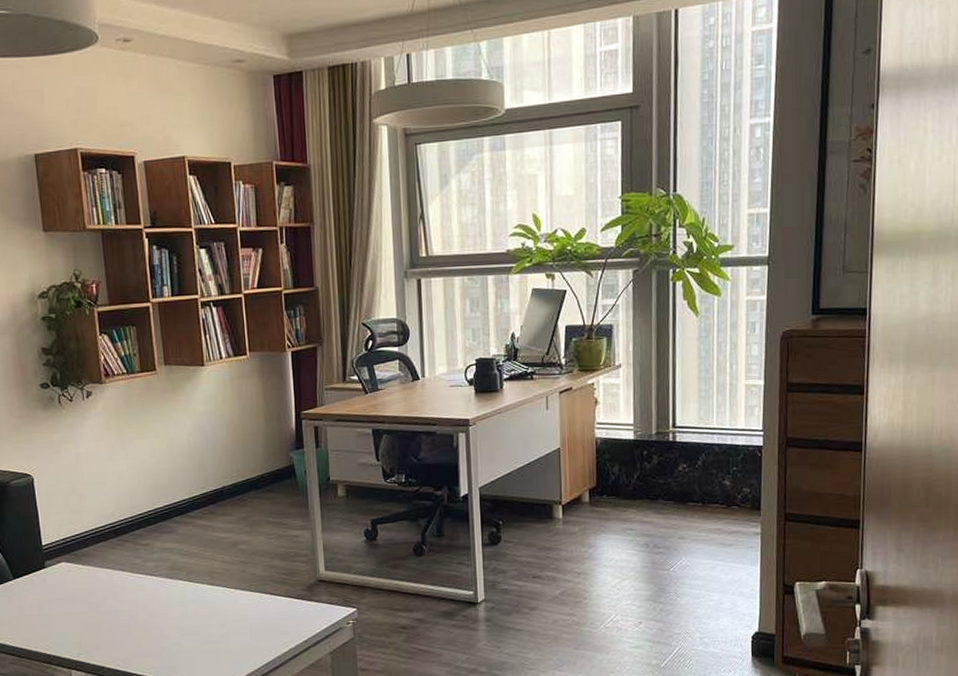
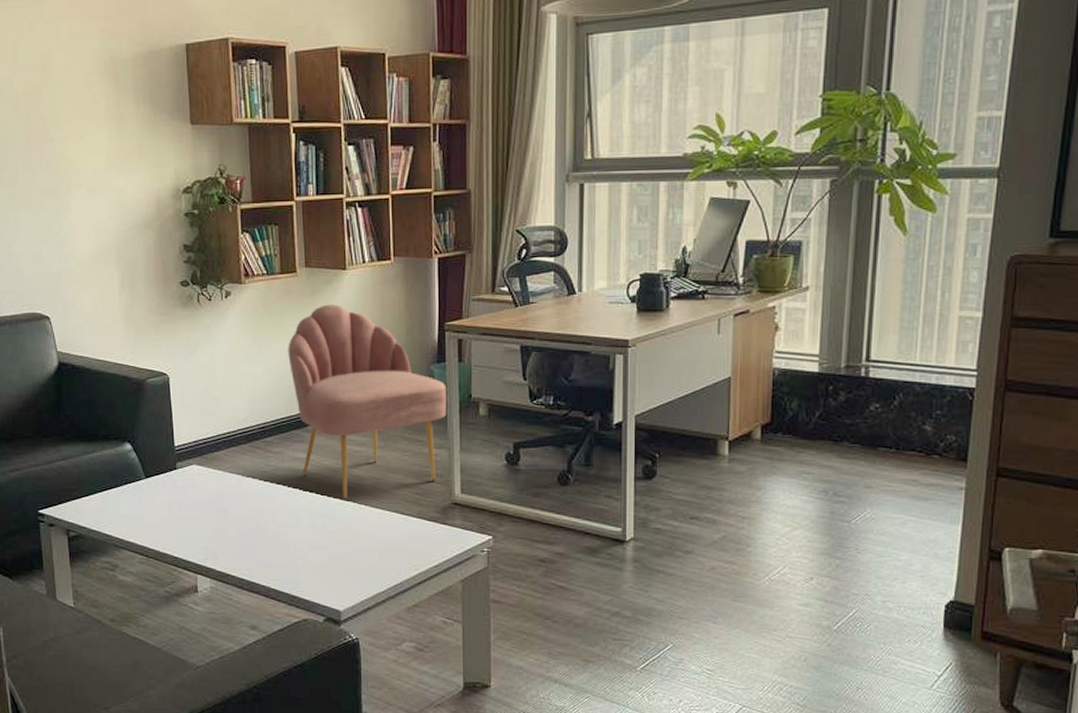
chair: none [151,399,307,587] -> present [288,304,446,501]

